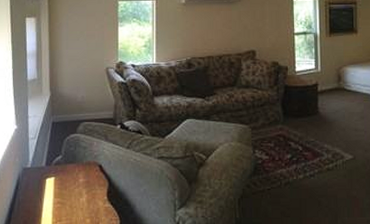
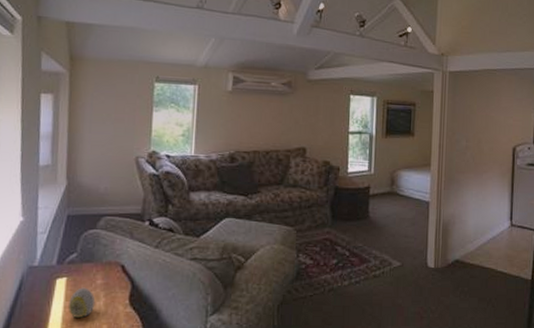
decorative egg: none [57,185,79,213] -> present [69,287,96,318]

